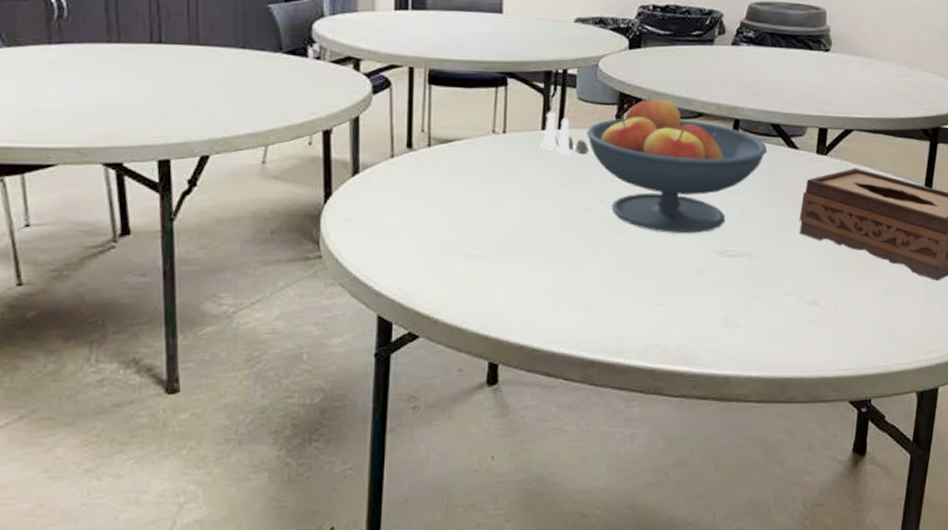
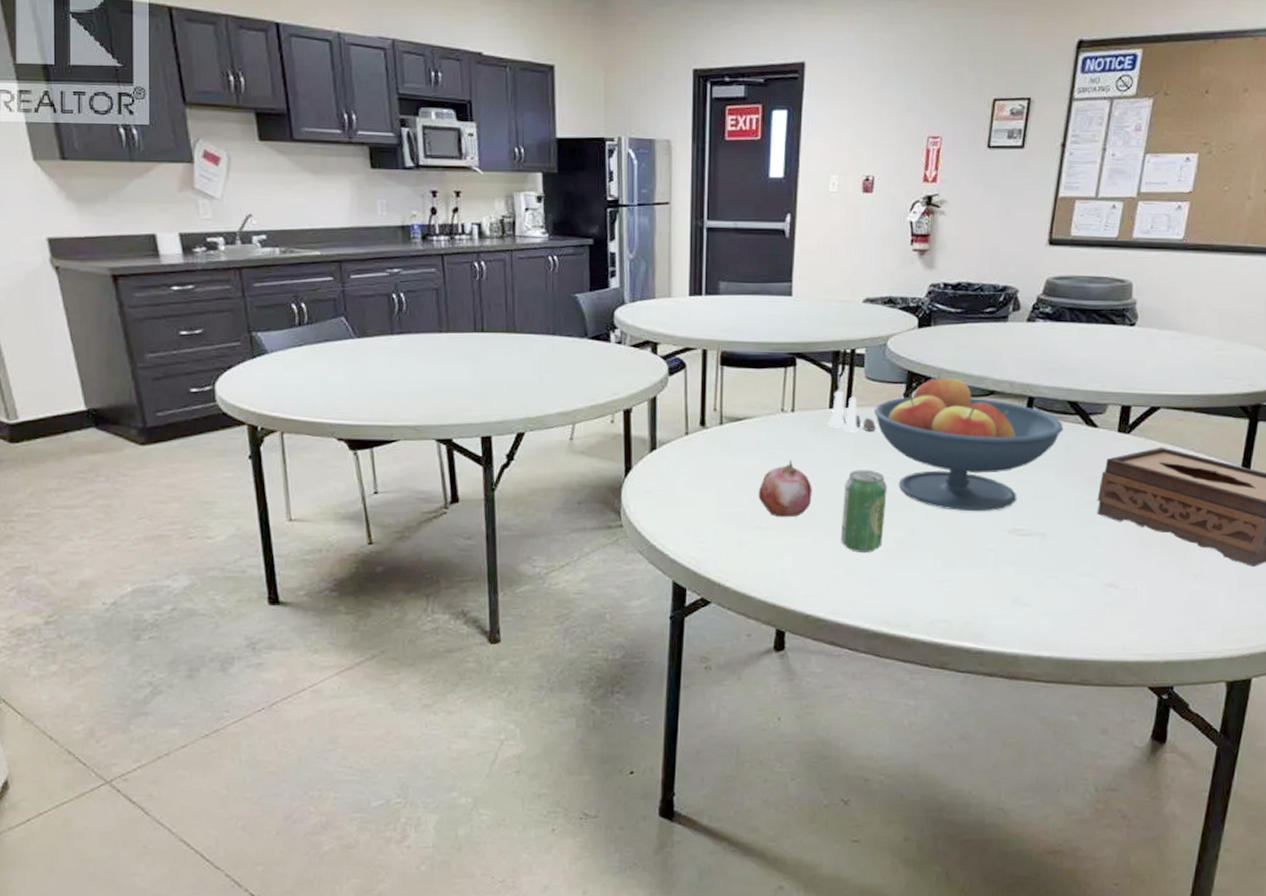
fruit: none [469,183,525,244] -> present [758,460,812,518]
beverage can: none [554,193,600,278] -> present [840,470,887,552]

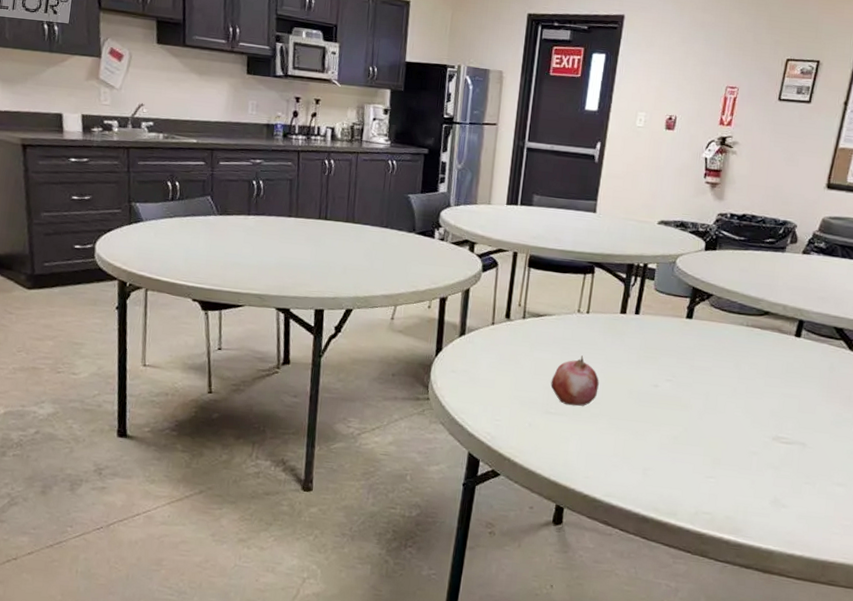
salt and pepper shaker set: present [828,391,877,432] -> none [618,299,661,338]
beverage can: present [840,470,887,552] -> none [620,370,666,445]
fruit bowl: present [873,374,1064,512] -> none [659,292,829,419]

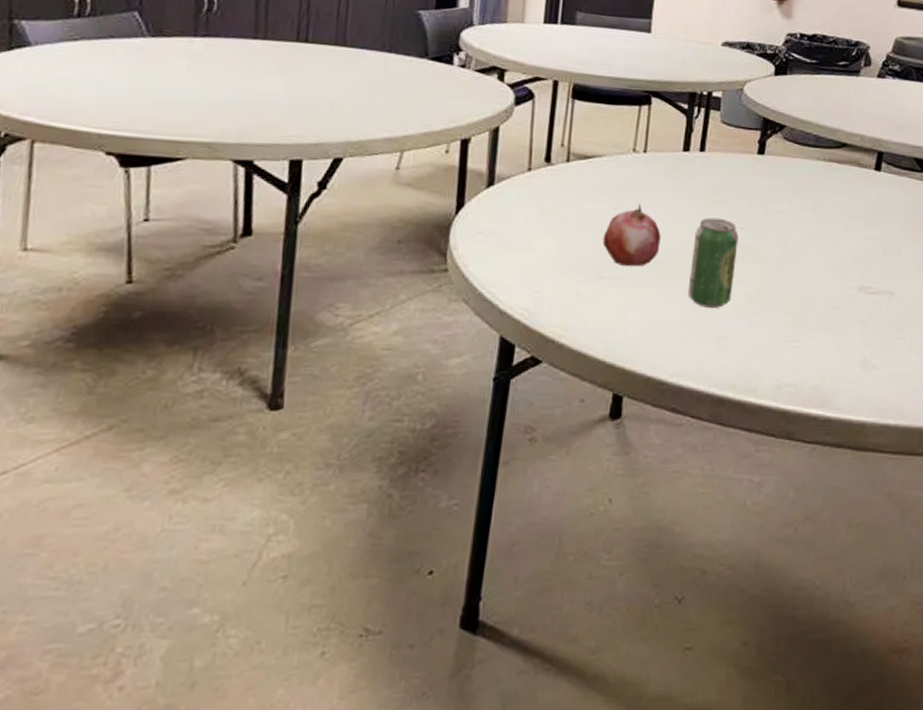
beverage can: none [620,370,666,445] -> present [687,217,739,308]

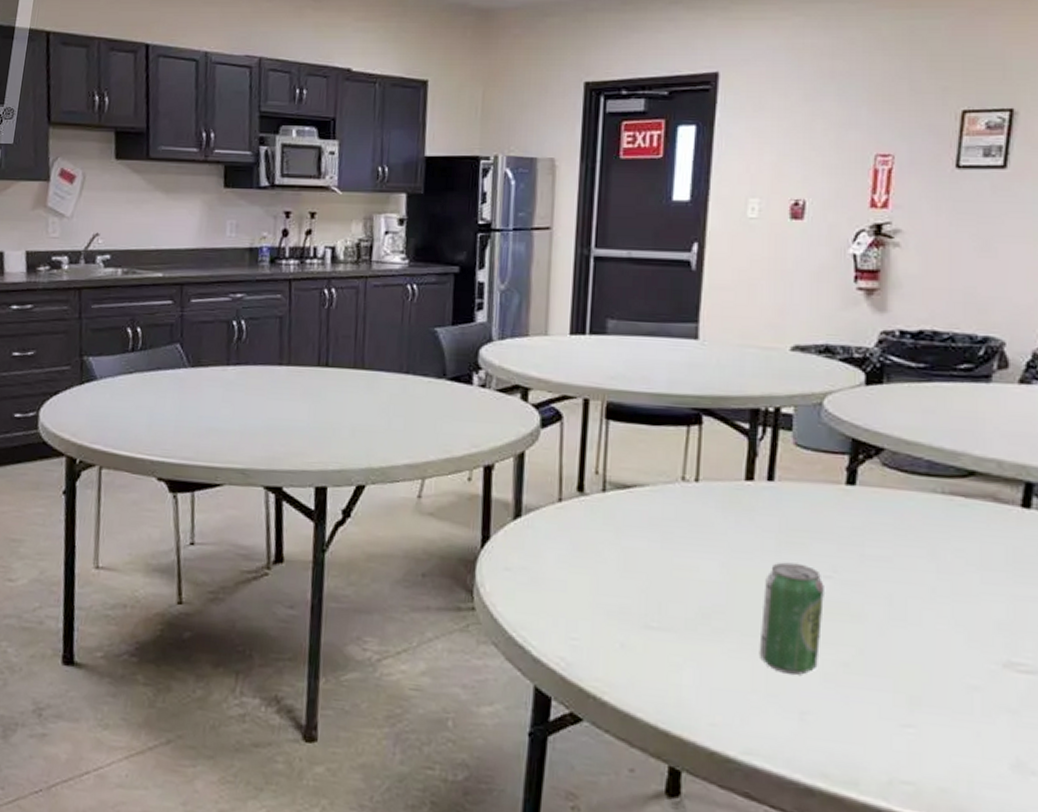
fruit: present [602,204,661,267] -> none [649,542,721,618]

